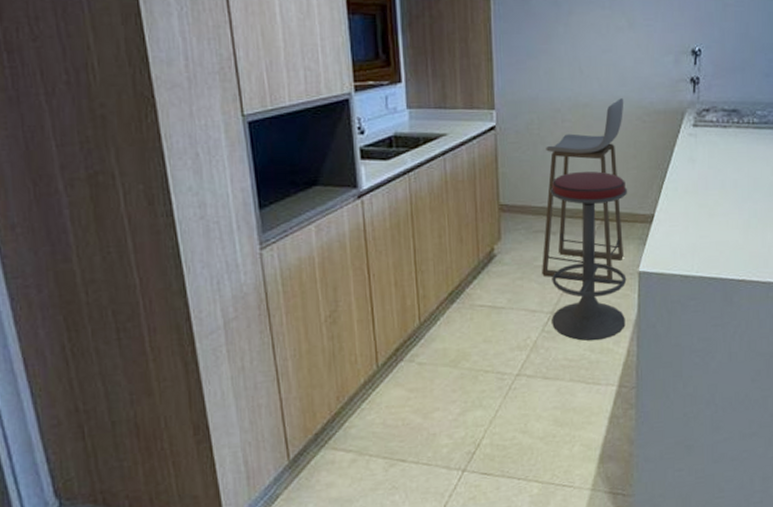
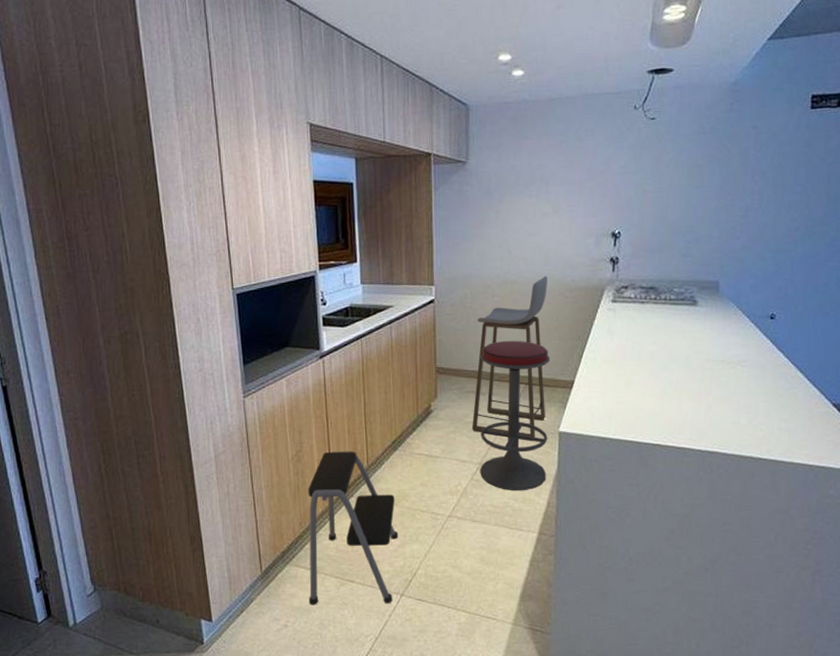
step stool: none [346,307,458,494] -> present [308,451,398,605]

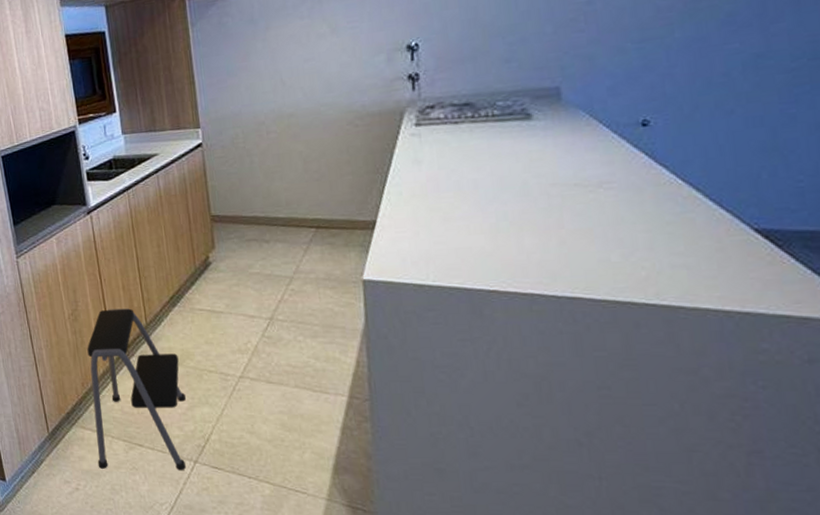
bar stool: present [472,276,548,437] -> none [252,104,344,288]
bar stool: present [480,341,551,490] -> none [260,179,352,348]

